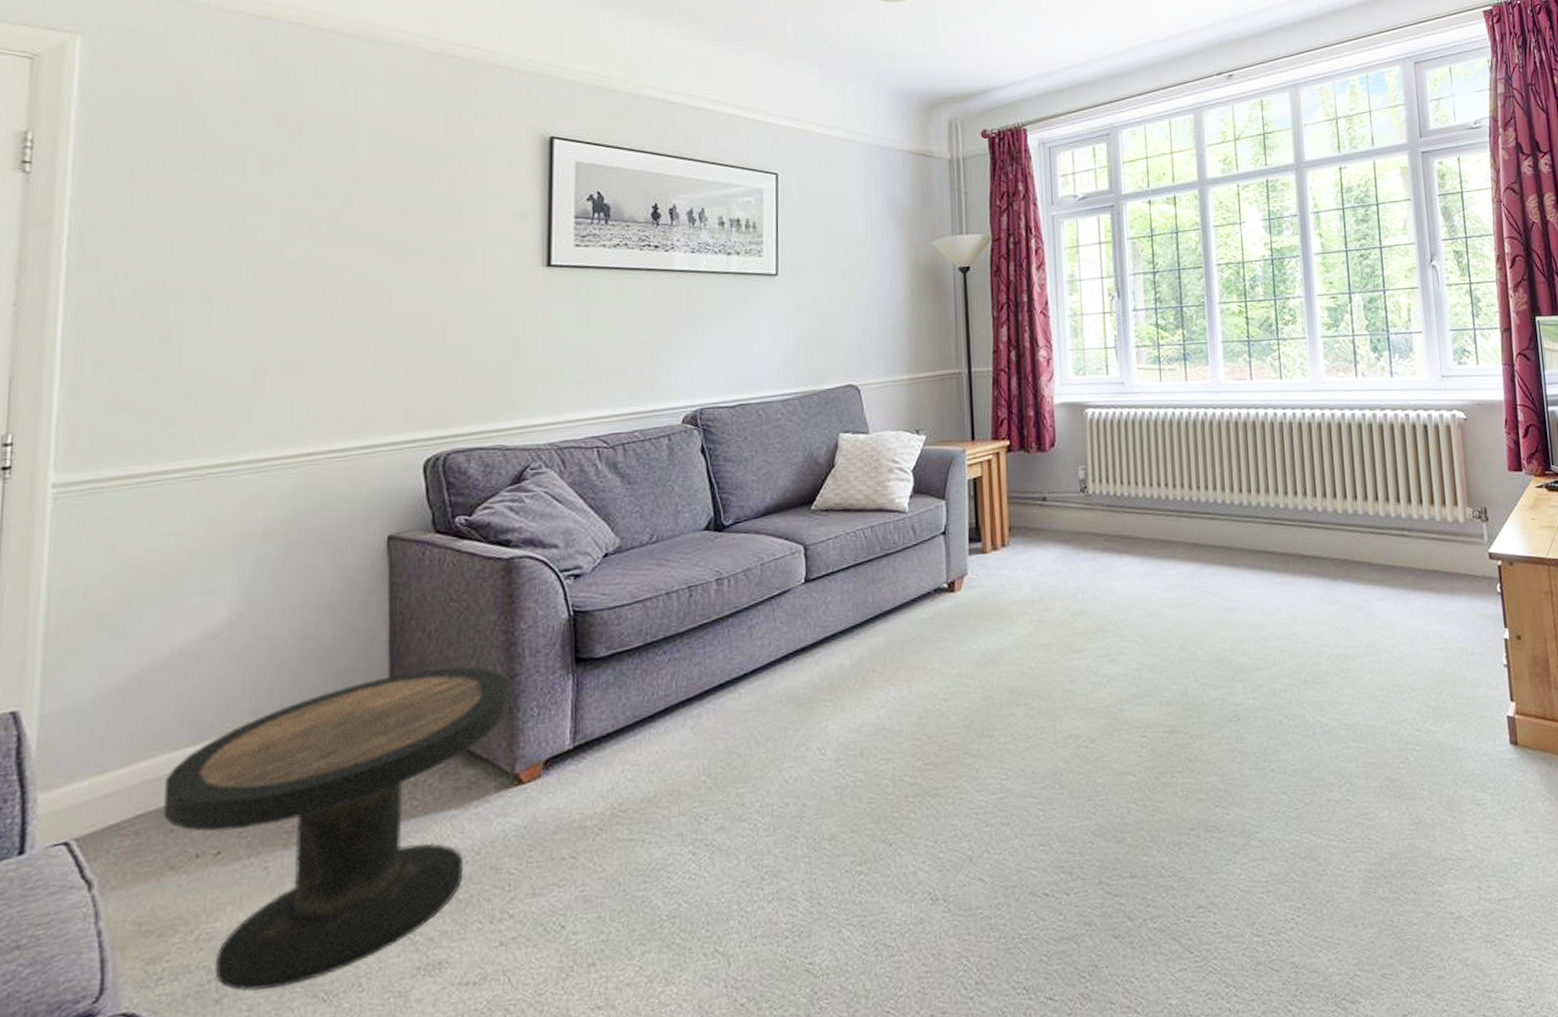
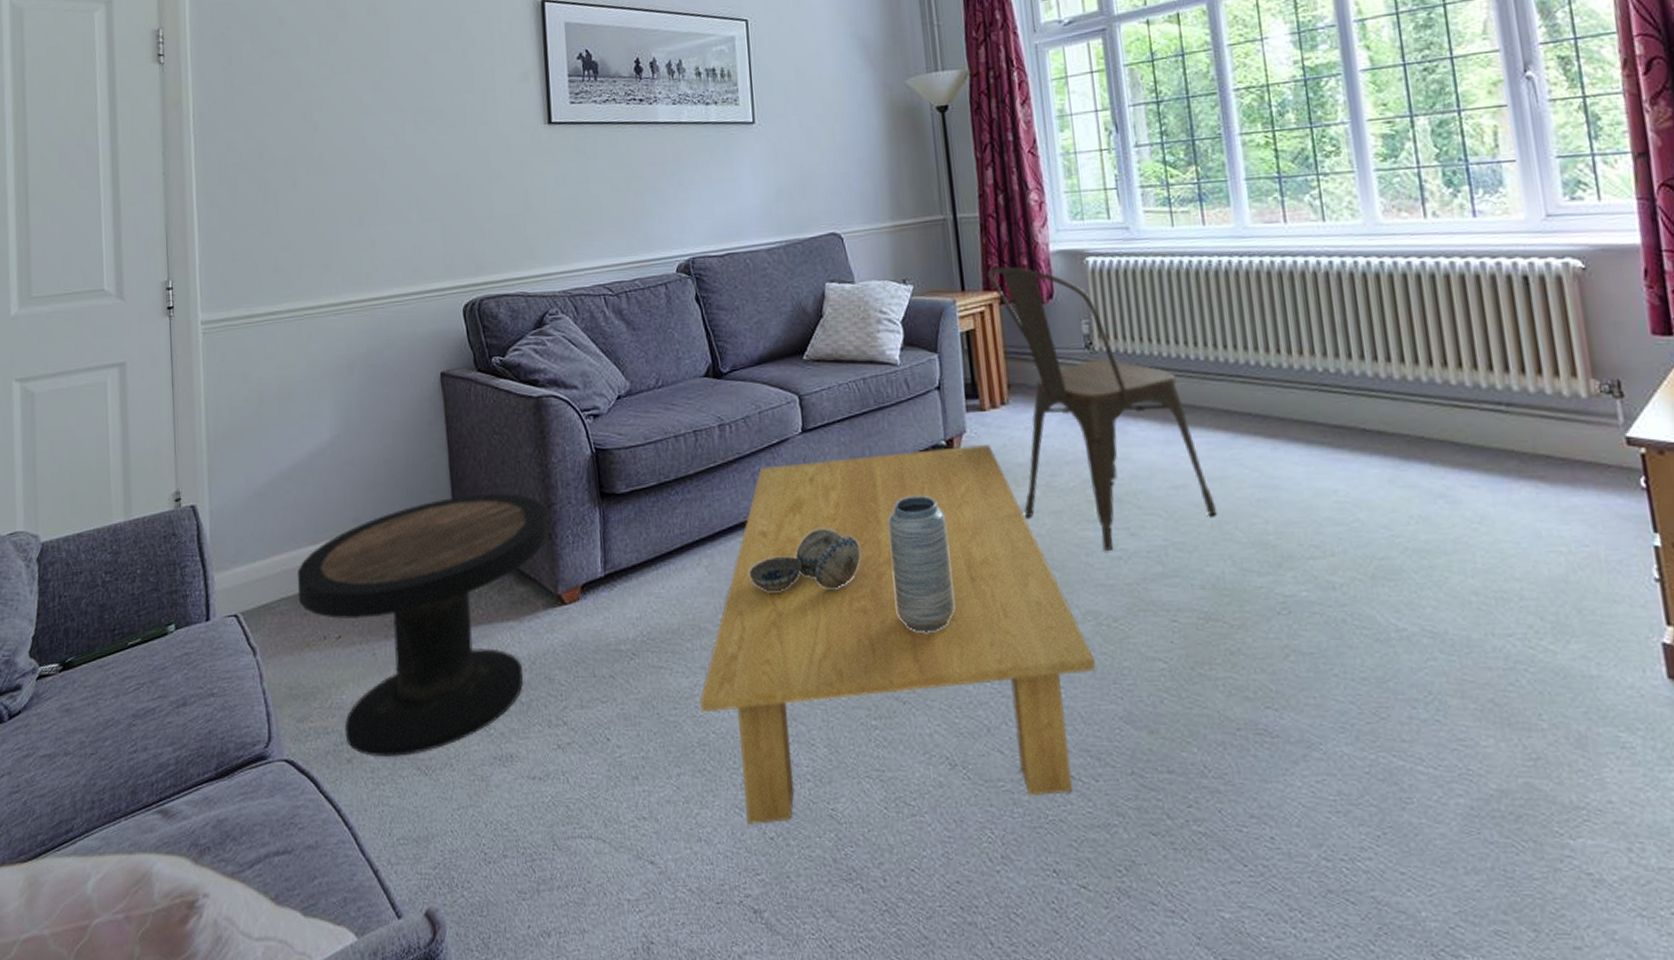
coffee table: none [674,585,1074,994] -> present [700,444,1097,824]
decorative bowl: none [738,677,857,748] -> present [748,529,861,592]
vase: none [886,637,947,773] -> present [887,495,955,633]
chair: none [996,417,1185,677] -> present [987,266,1218,550]

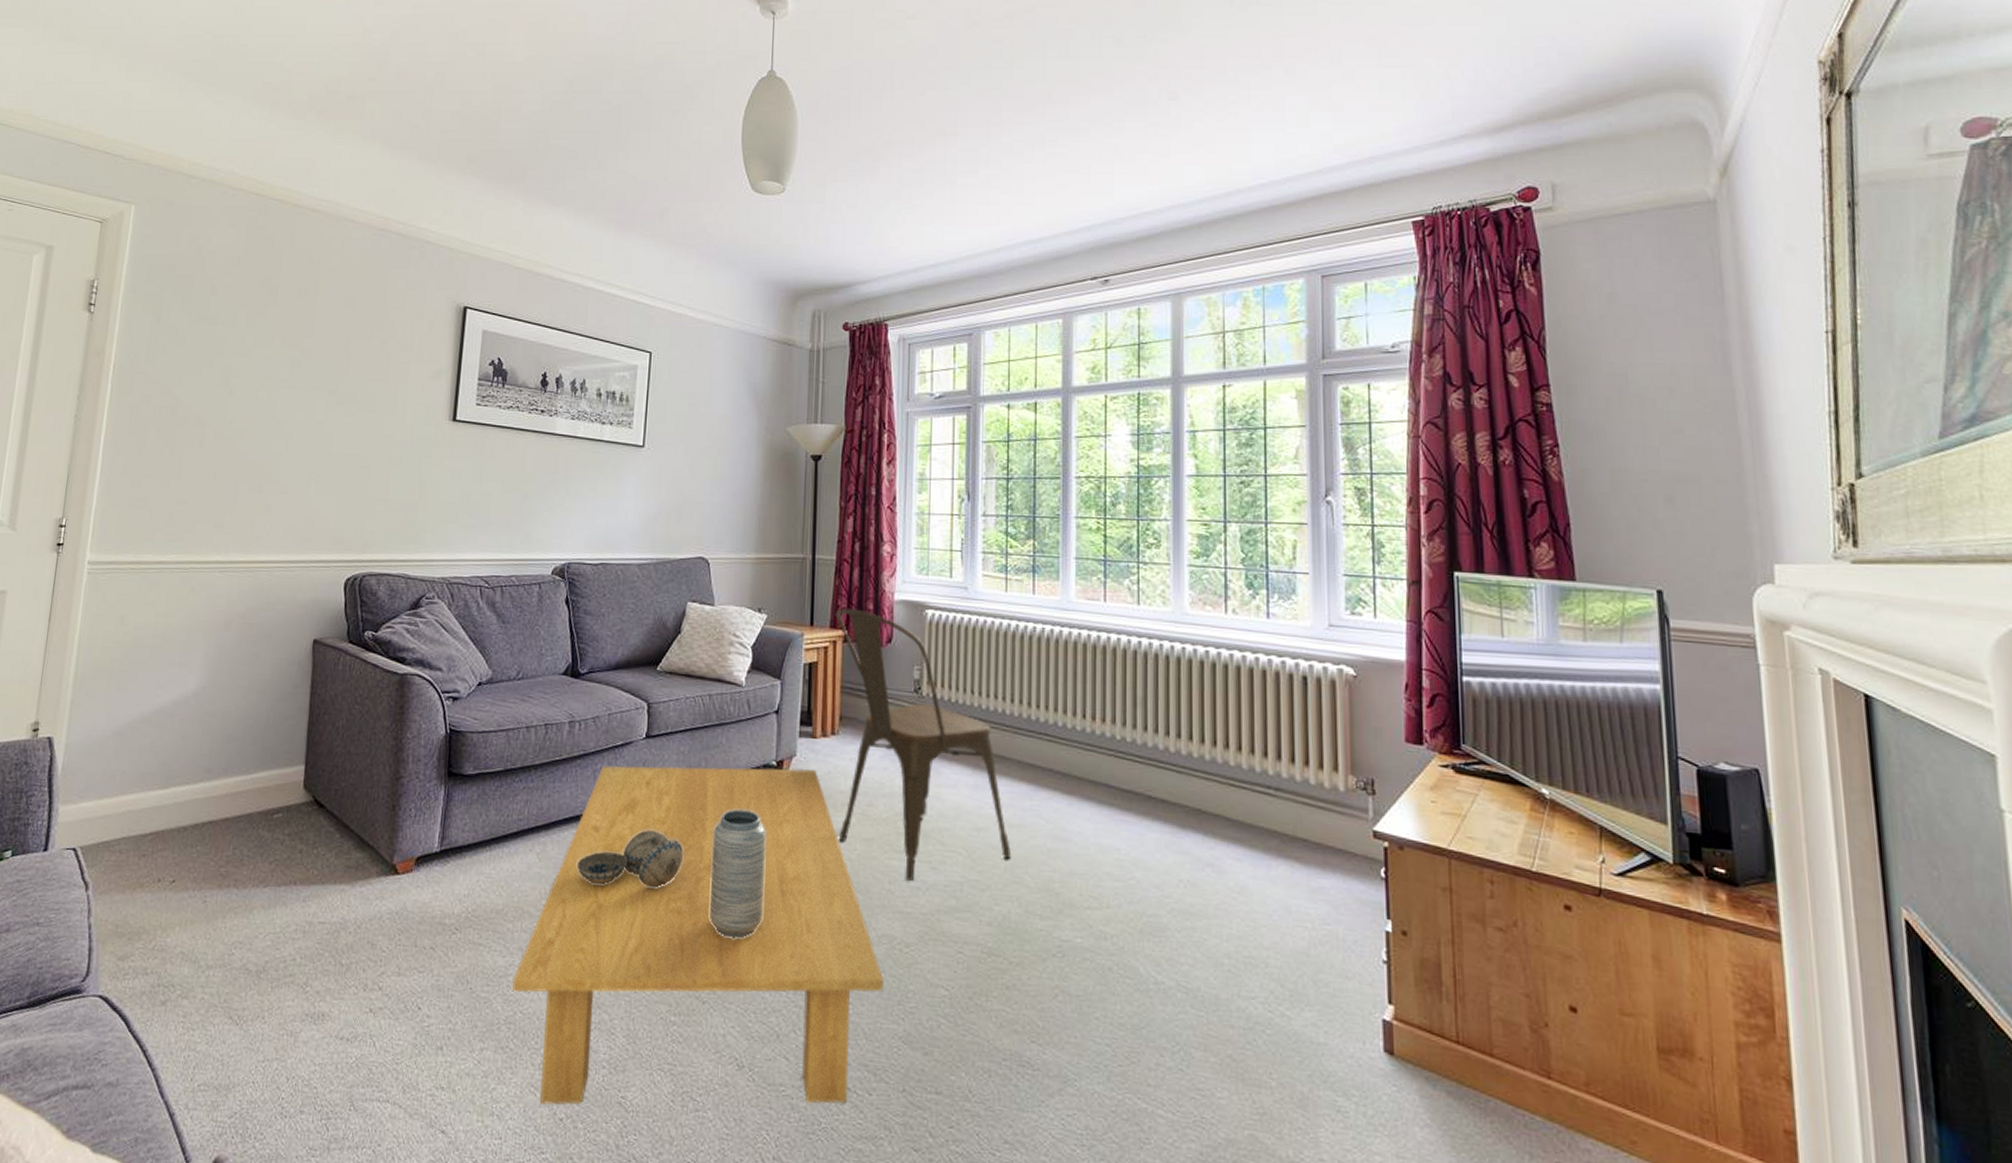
side table: present [297,493,547,758] -> none [138,758,393,1005]

